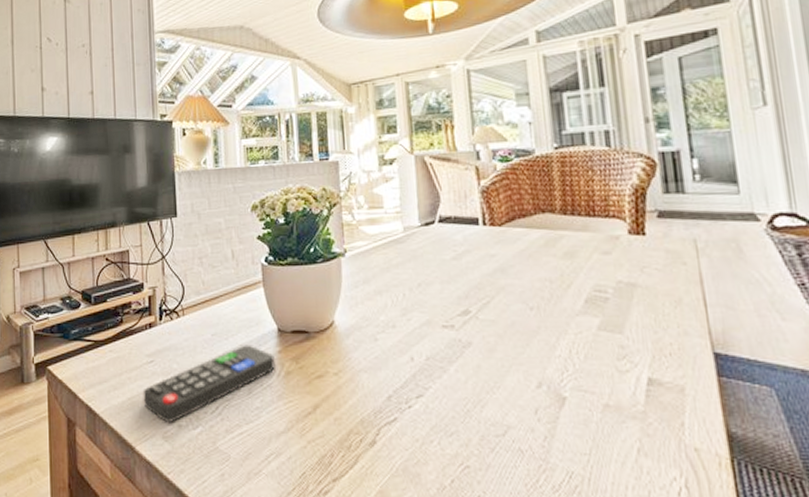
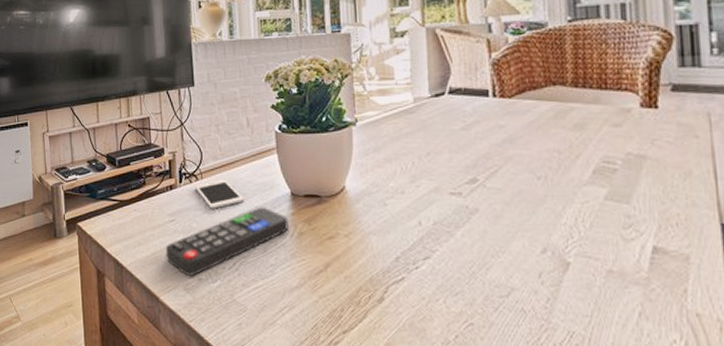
cell phone: none [176,316,229,348] -> present [195,180,245,209]

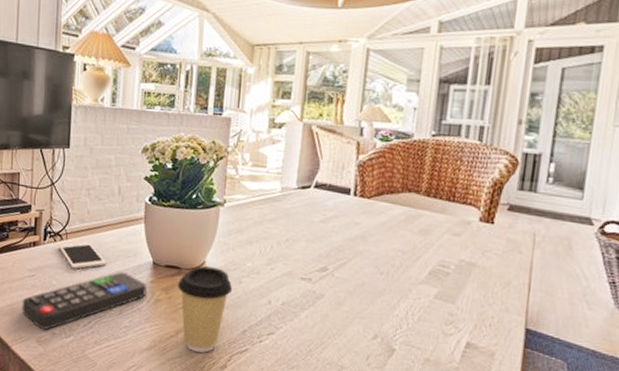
coffee cup: none [320,192,379,286] -> present [178,266,233,353]

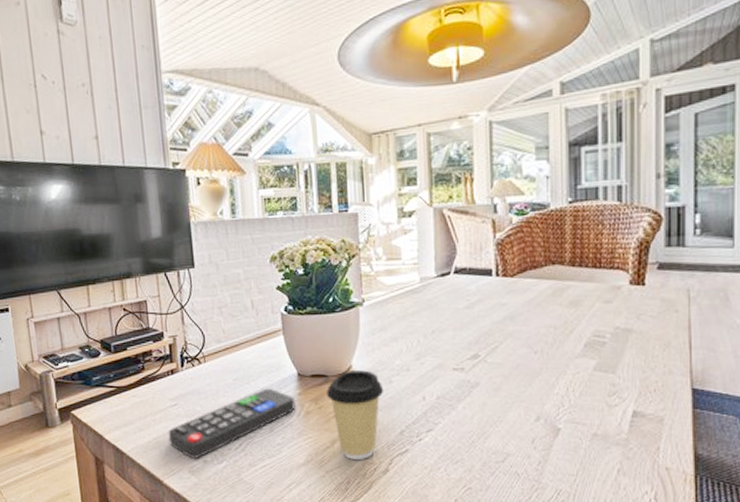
cell phone: present [59,242,107,269] -> none [198,363,250,392]

